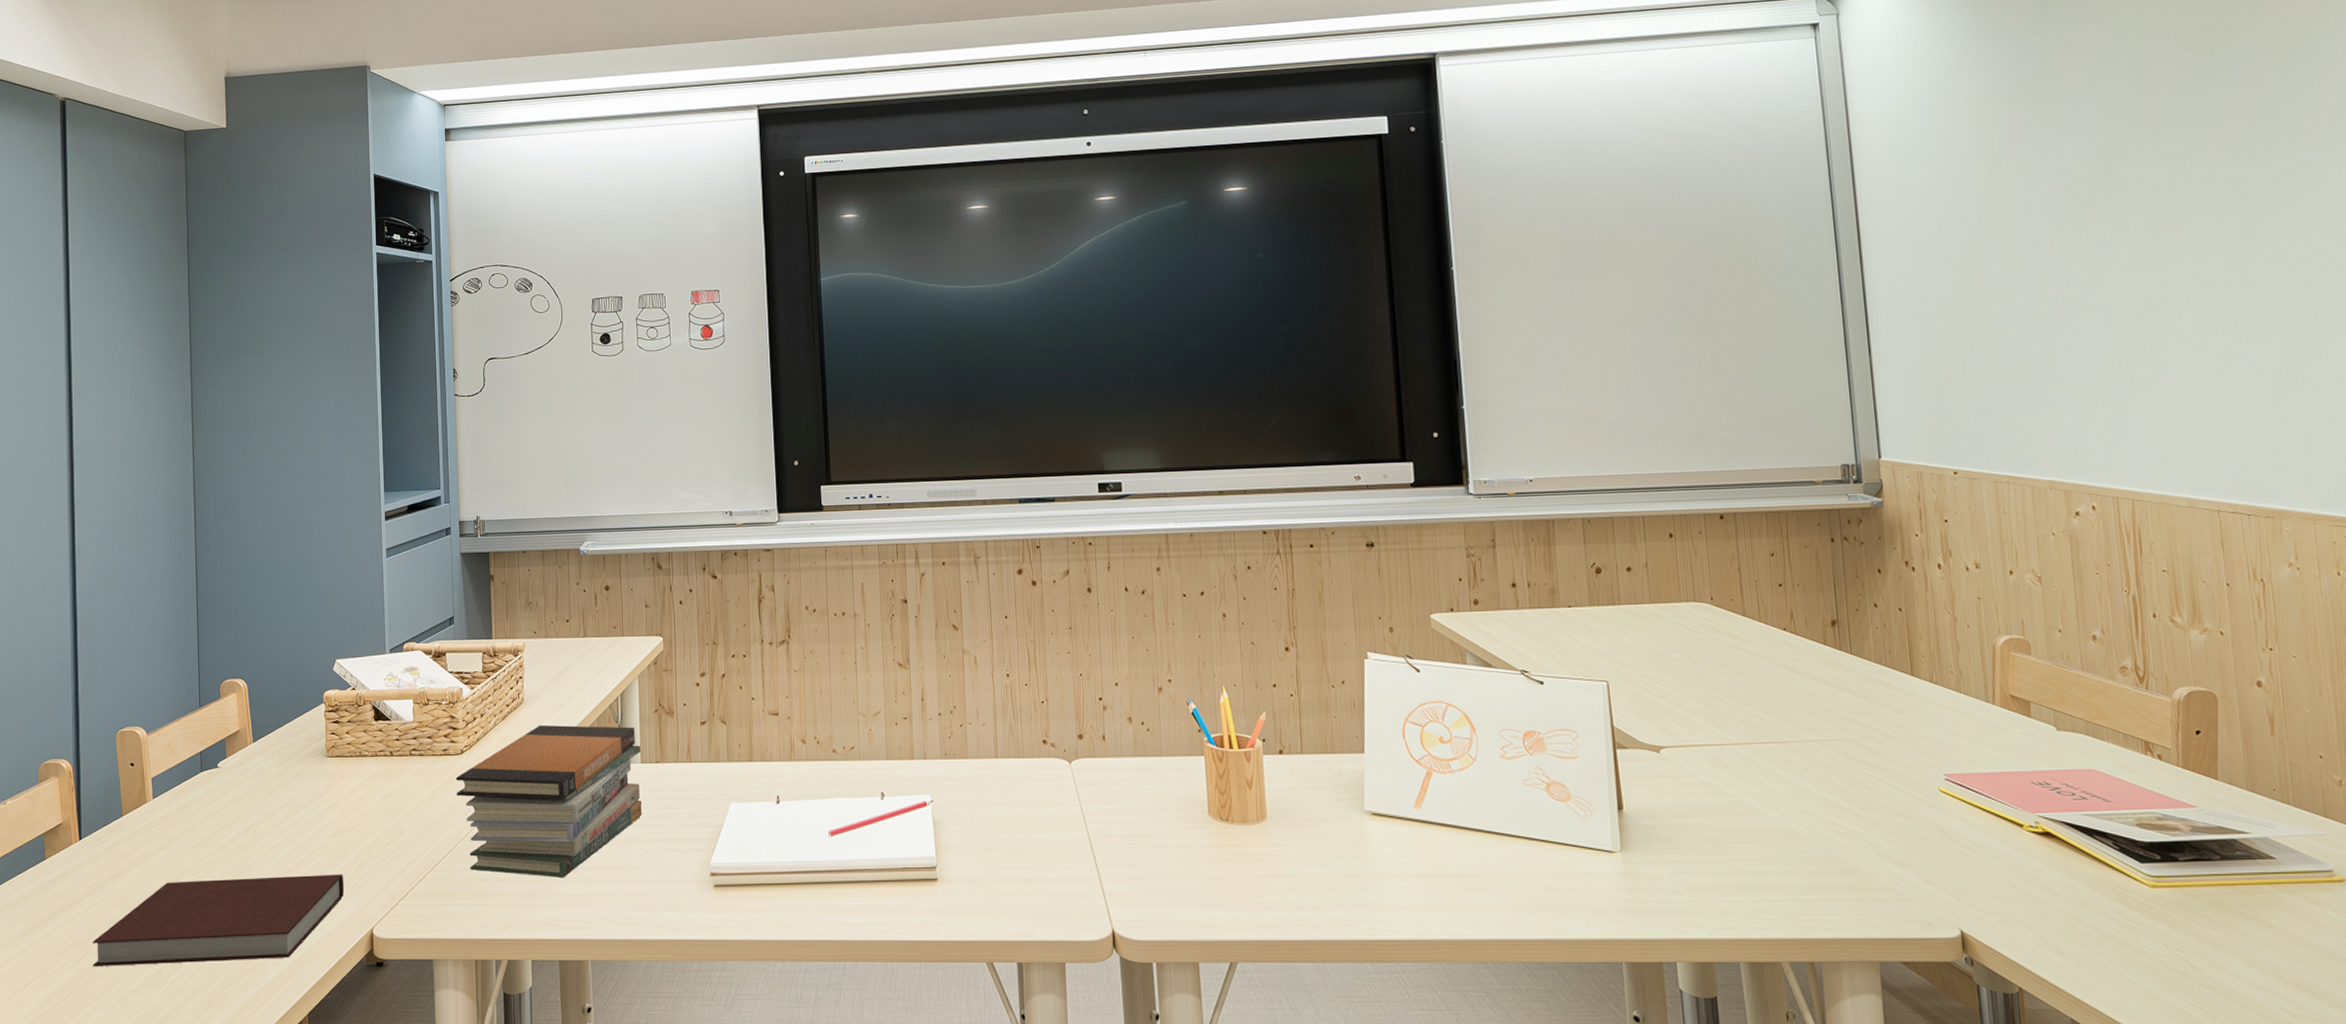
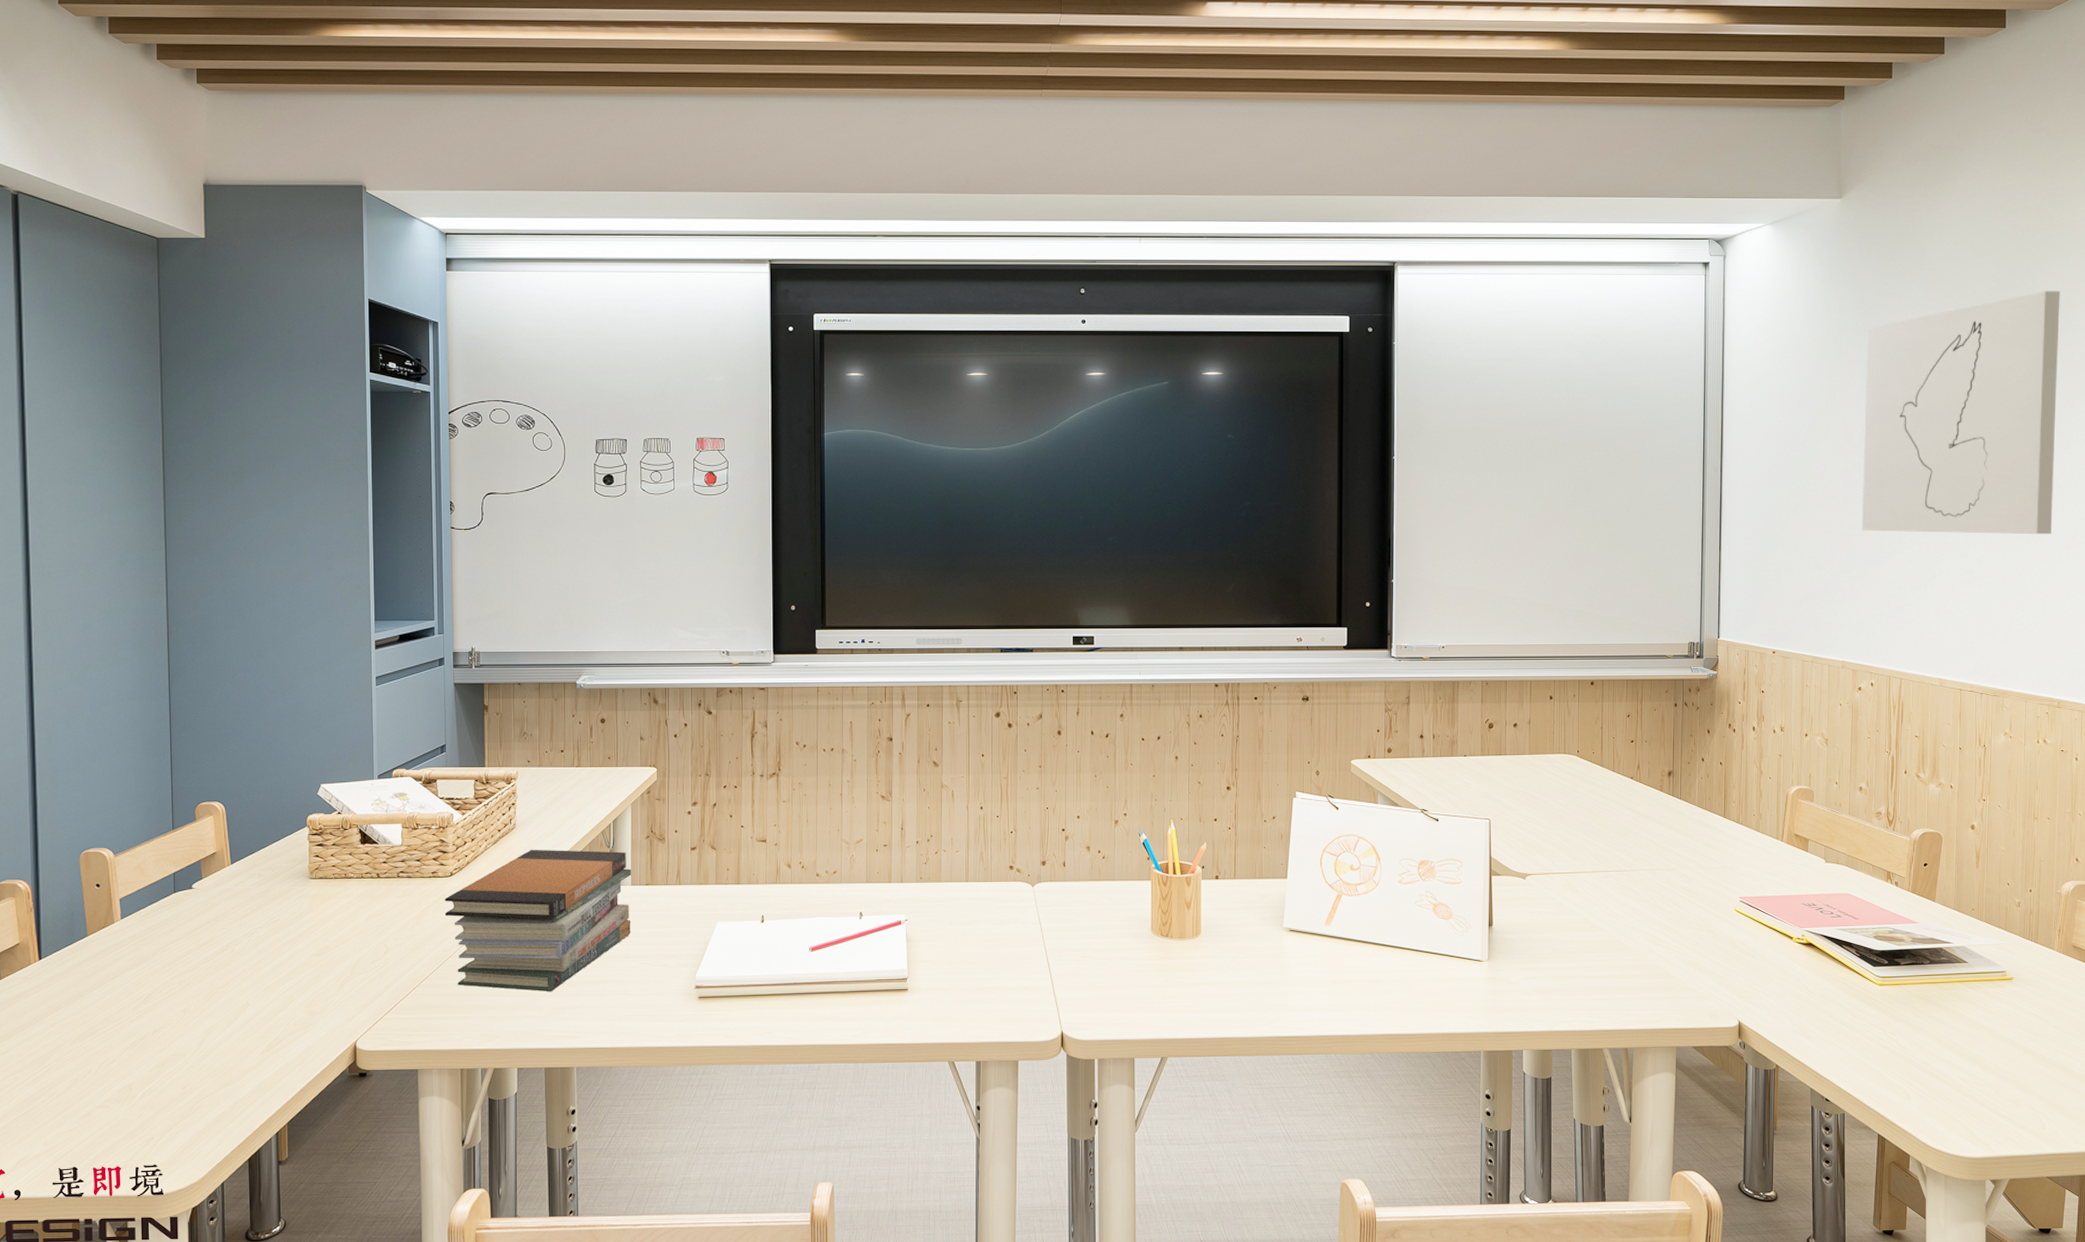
notebook: present [92,874,345,967] -> none [54,990,327,1084]
wall art: none [2033,19,2322,322] -> present [1862,291,2061,535]

